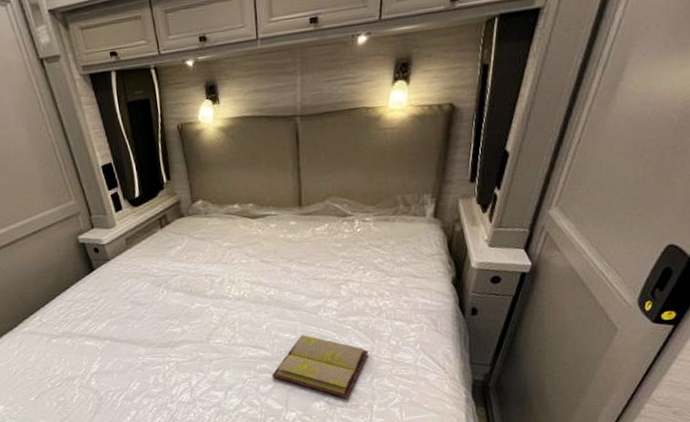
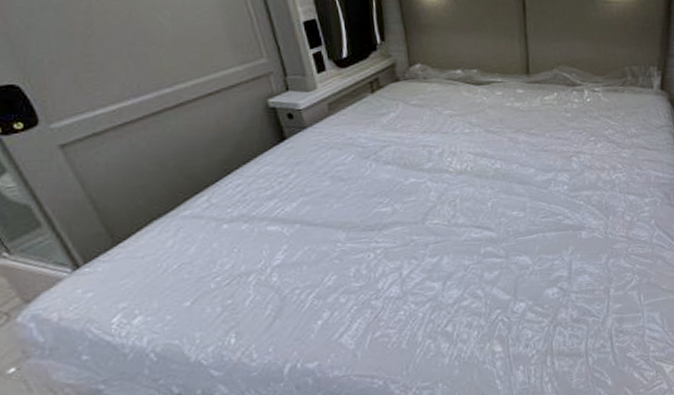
diary: present [271,334,369,399] -> none [497,211,603,283]

